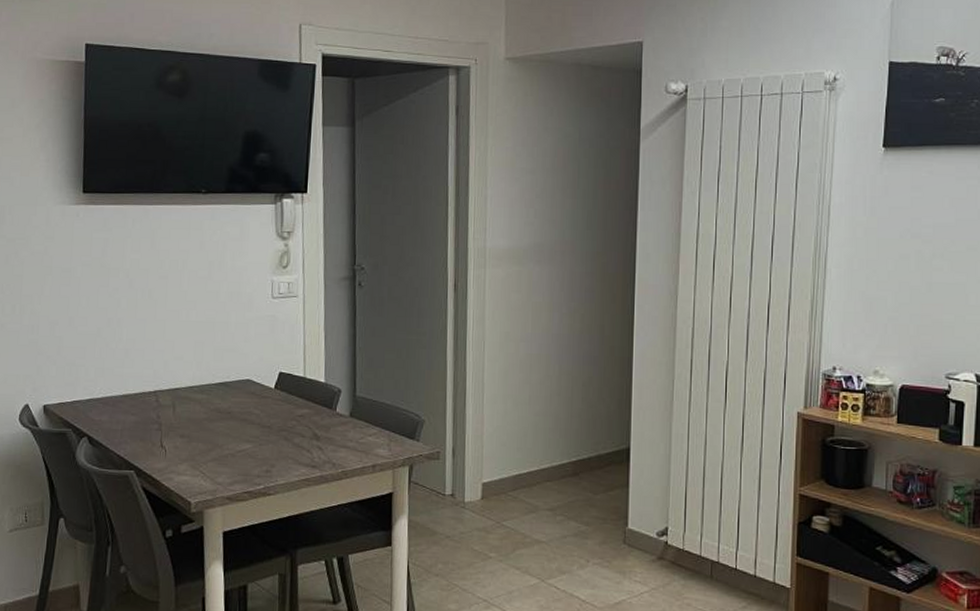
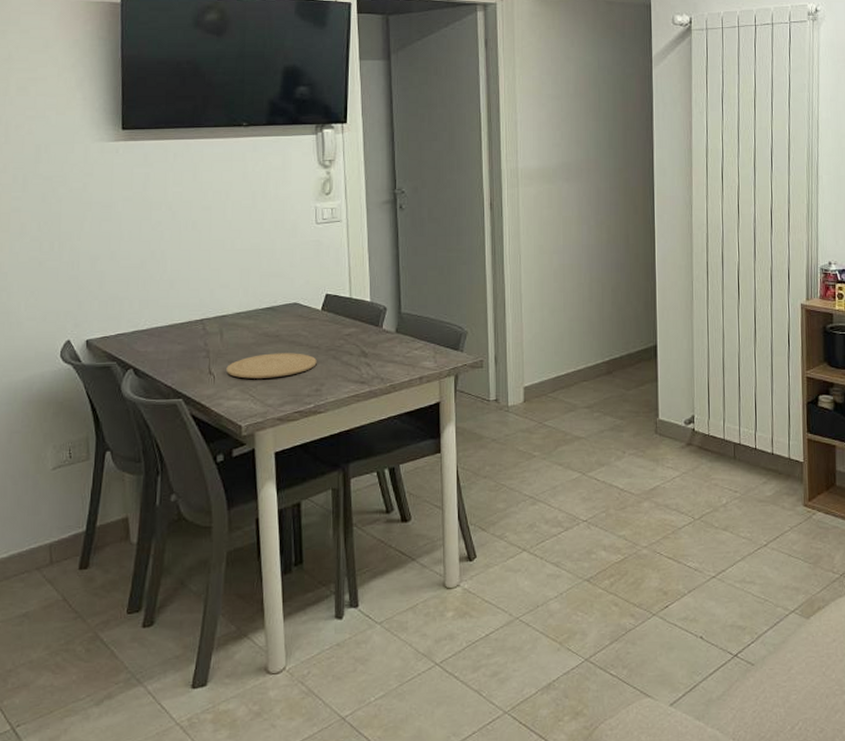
plate: none [178,430,268,456] -> present [226,353,317,379]

